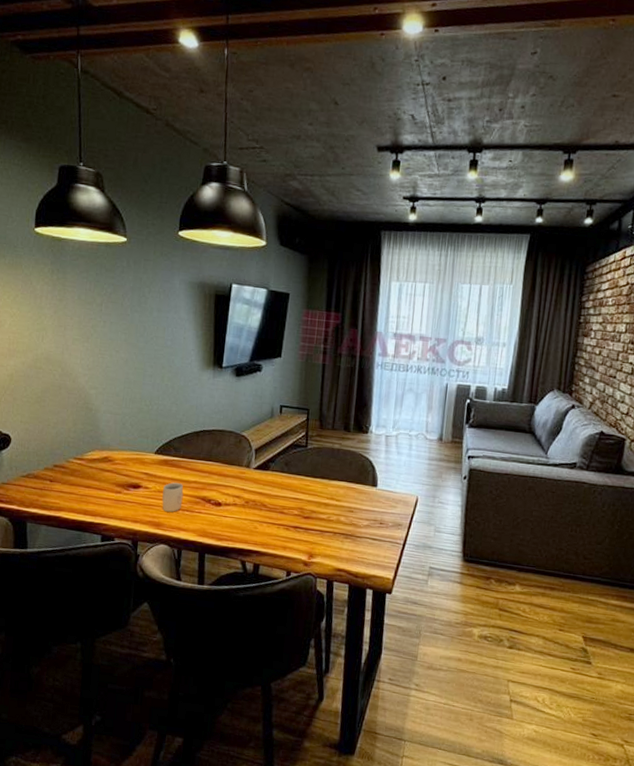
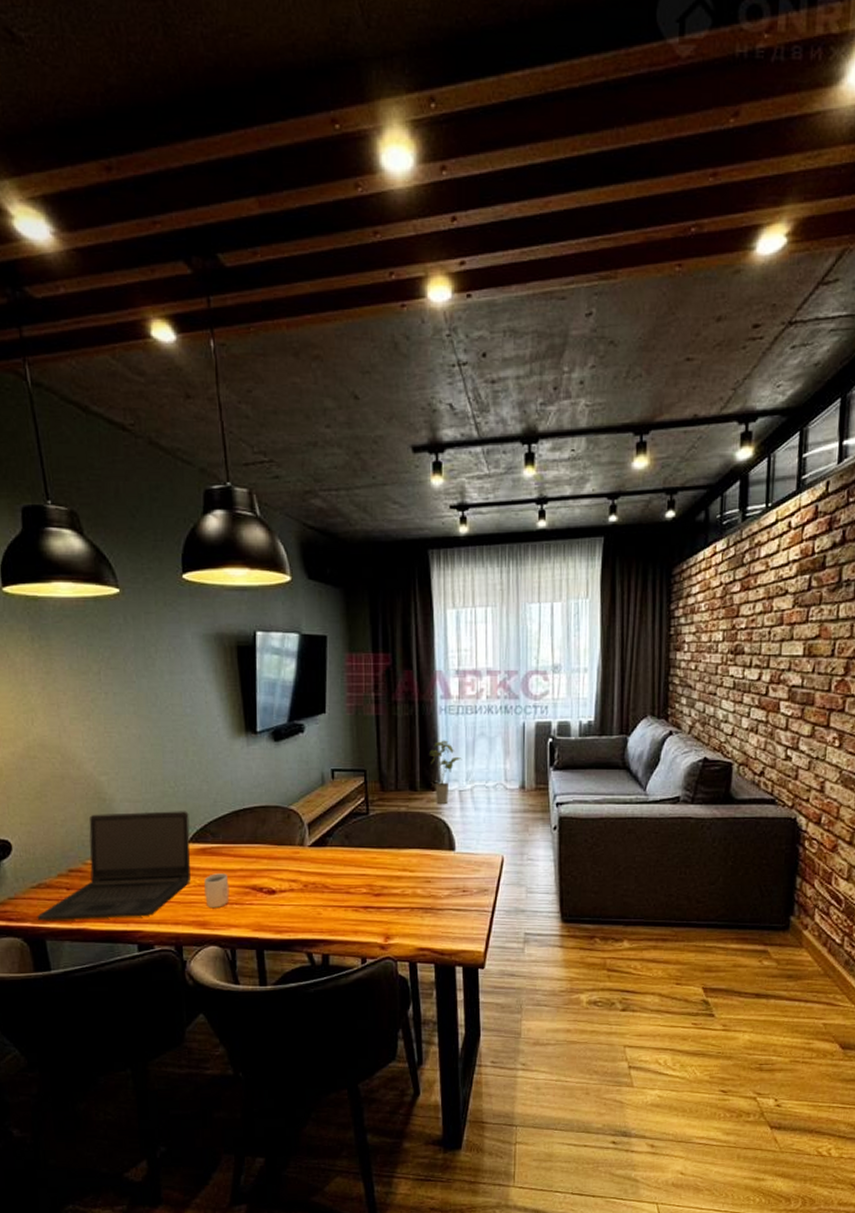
laptop: none [22,420,158,512] -> present [37,811,191,920]
house plant: none [364,391,392,447] -> present [429,740,462,805]

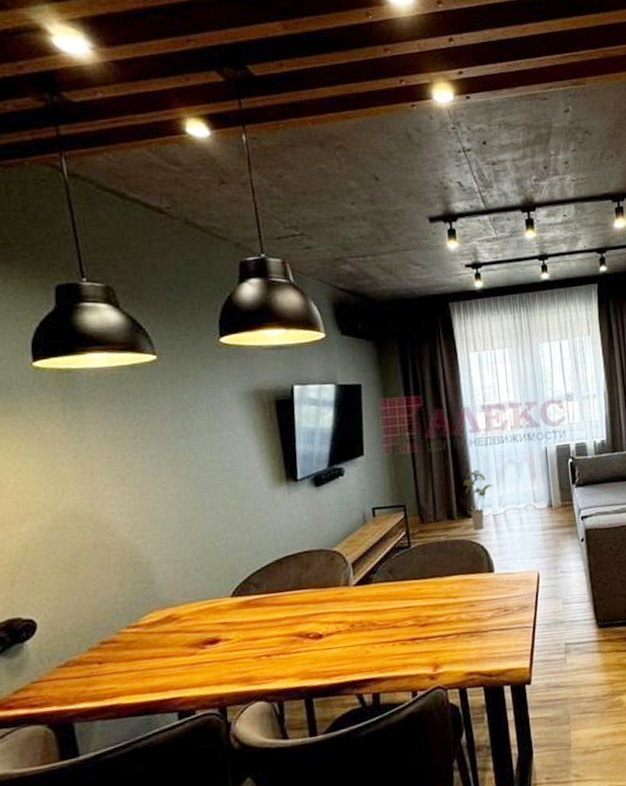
laptop: present [37,811,191,920] -> none [64,565,234,702]
mug: present [204,873,230,908] -> none [248,624,275,662]

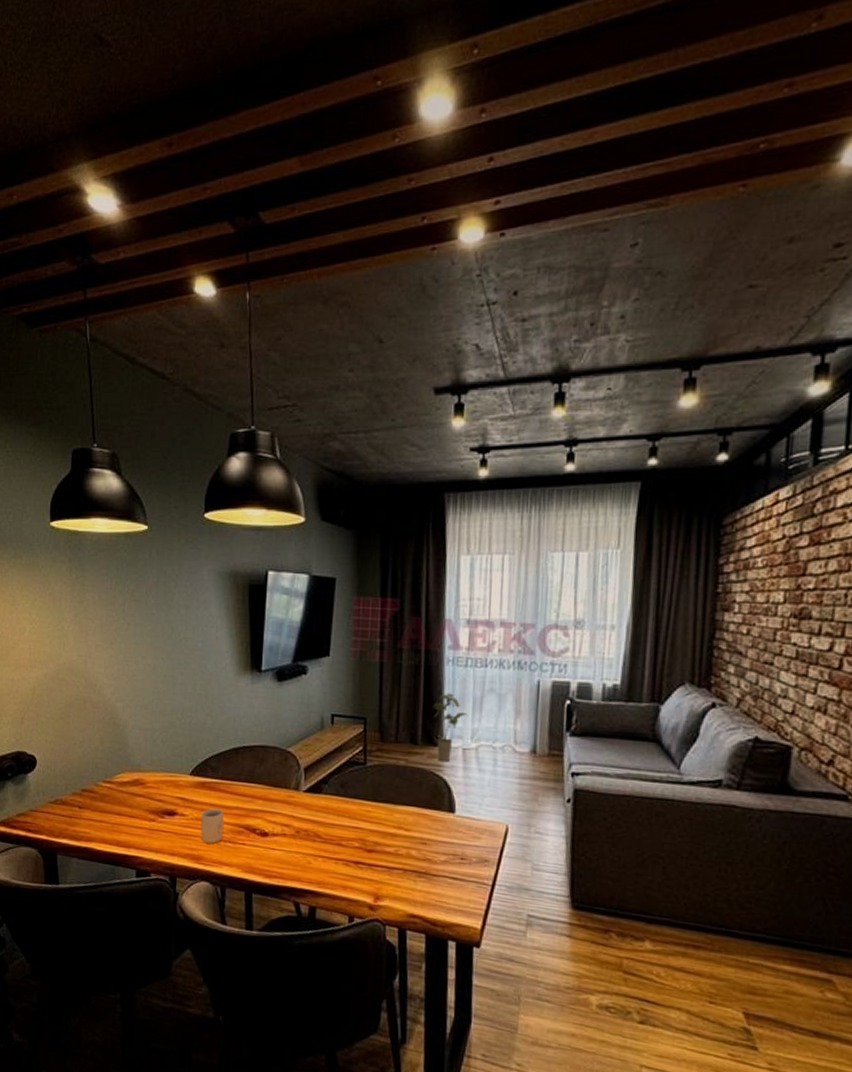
mug: none [248,624,275,662] -> present [201,808,224,844]

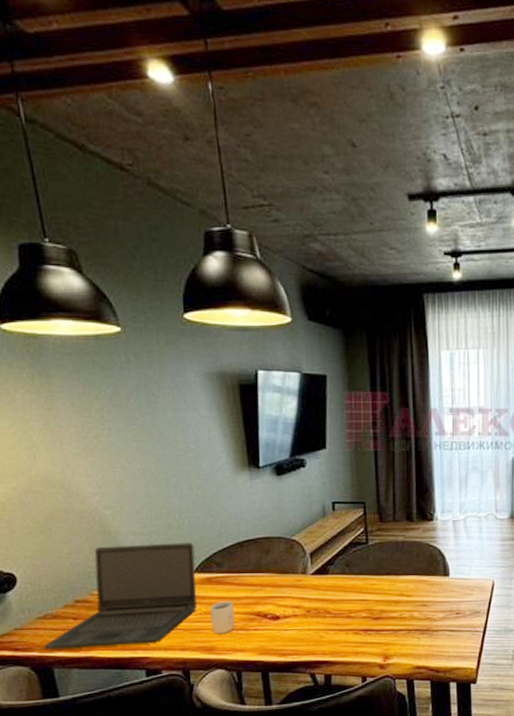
laptop: none [51,738,192,843] -> present [44,542,197,649]
house plant: present [433,693,469,763] -> none [425,474,456,534]

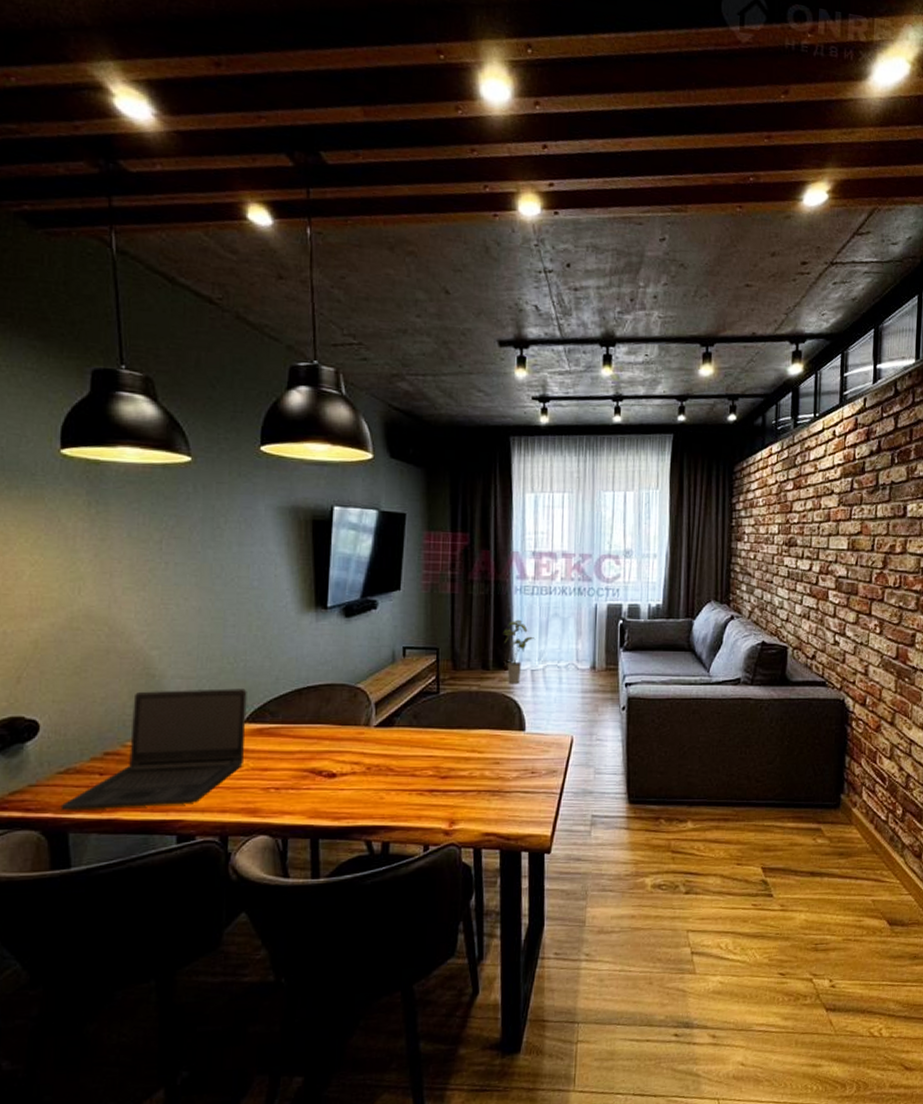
mug: present [210,601,235,634] -> none [258,756,286,793]
house plant: none [425,474,456,534] -> present [503,619,536,684]

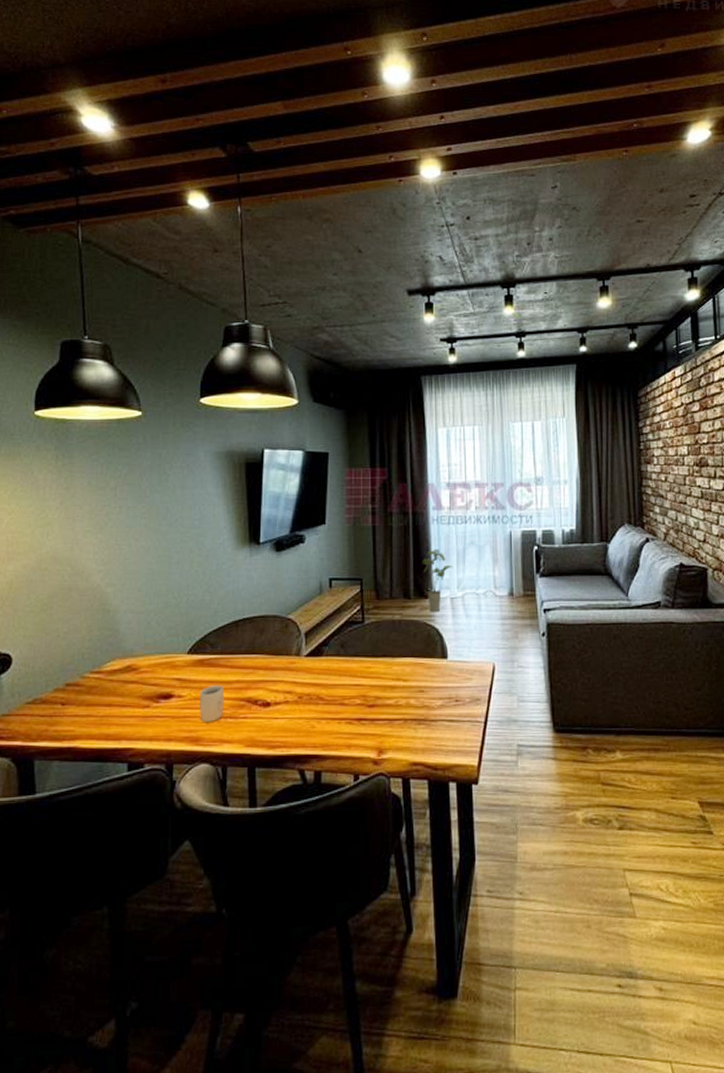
laptop: present [60,688,247,810] -> none [28,621,190,738]
mug: none [258,756,286,793] -> present [199,685,225,722]

